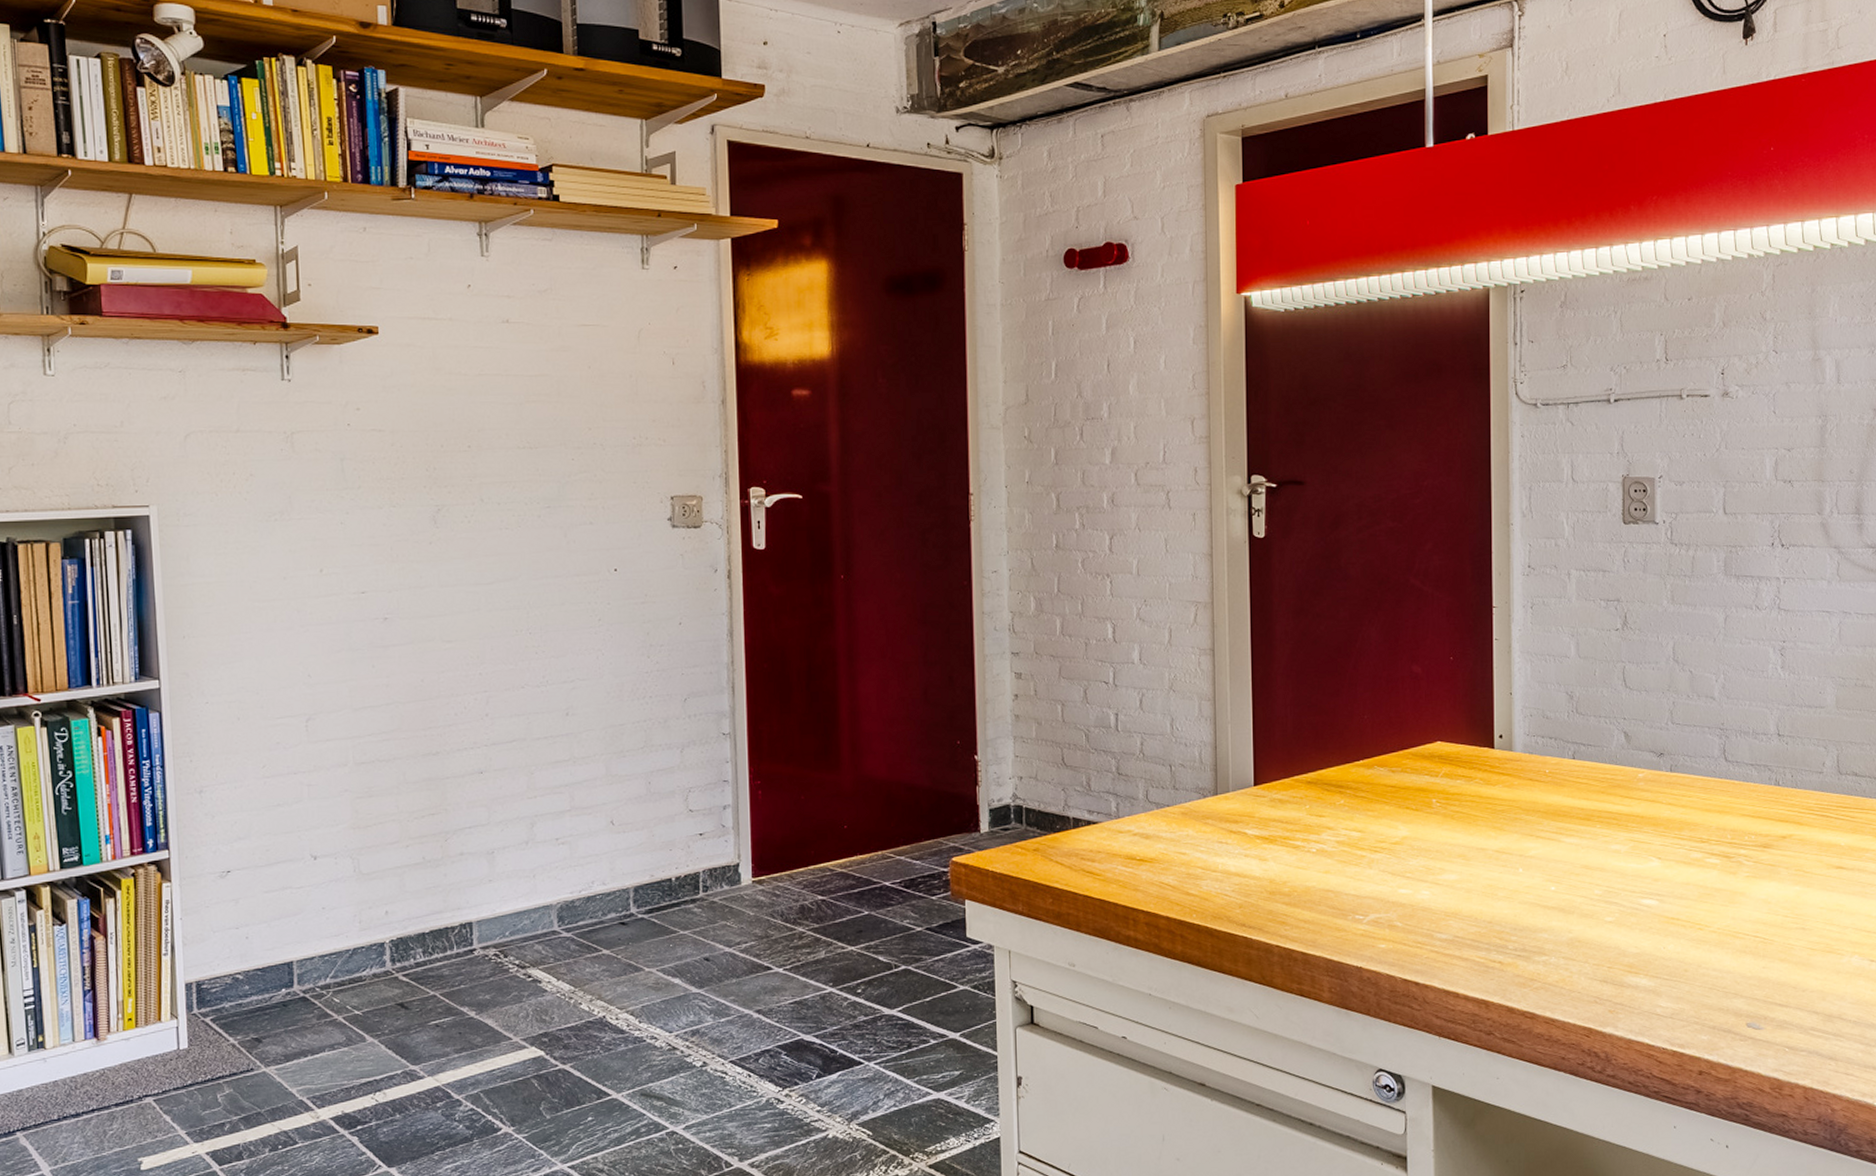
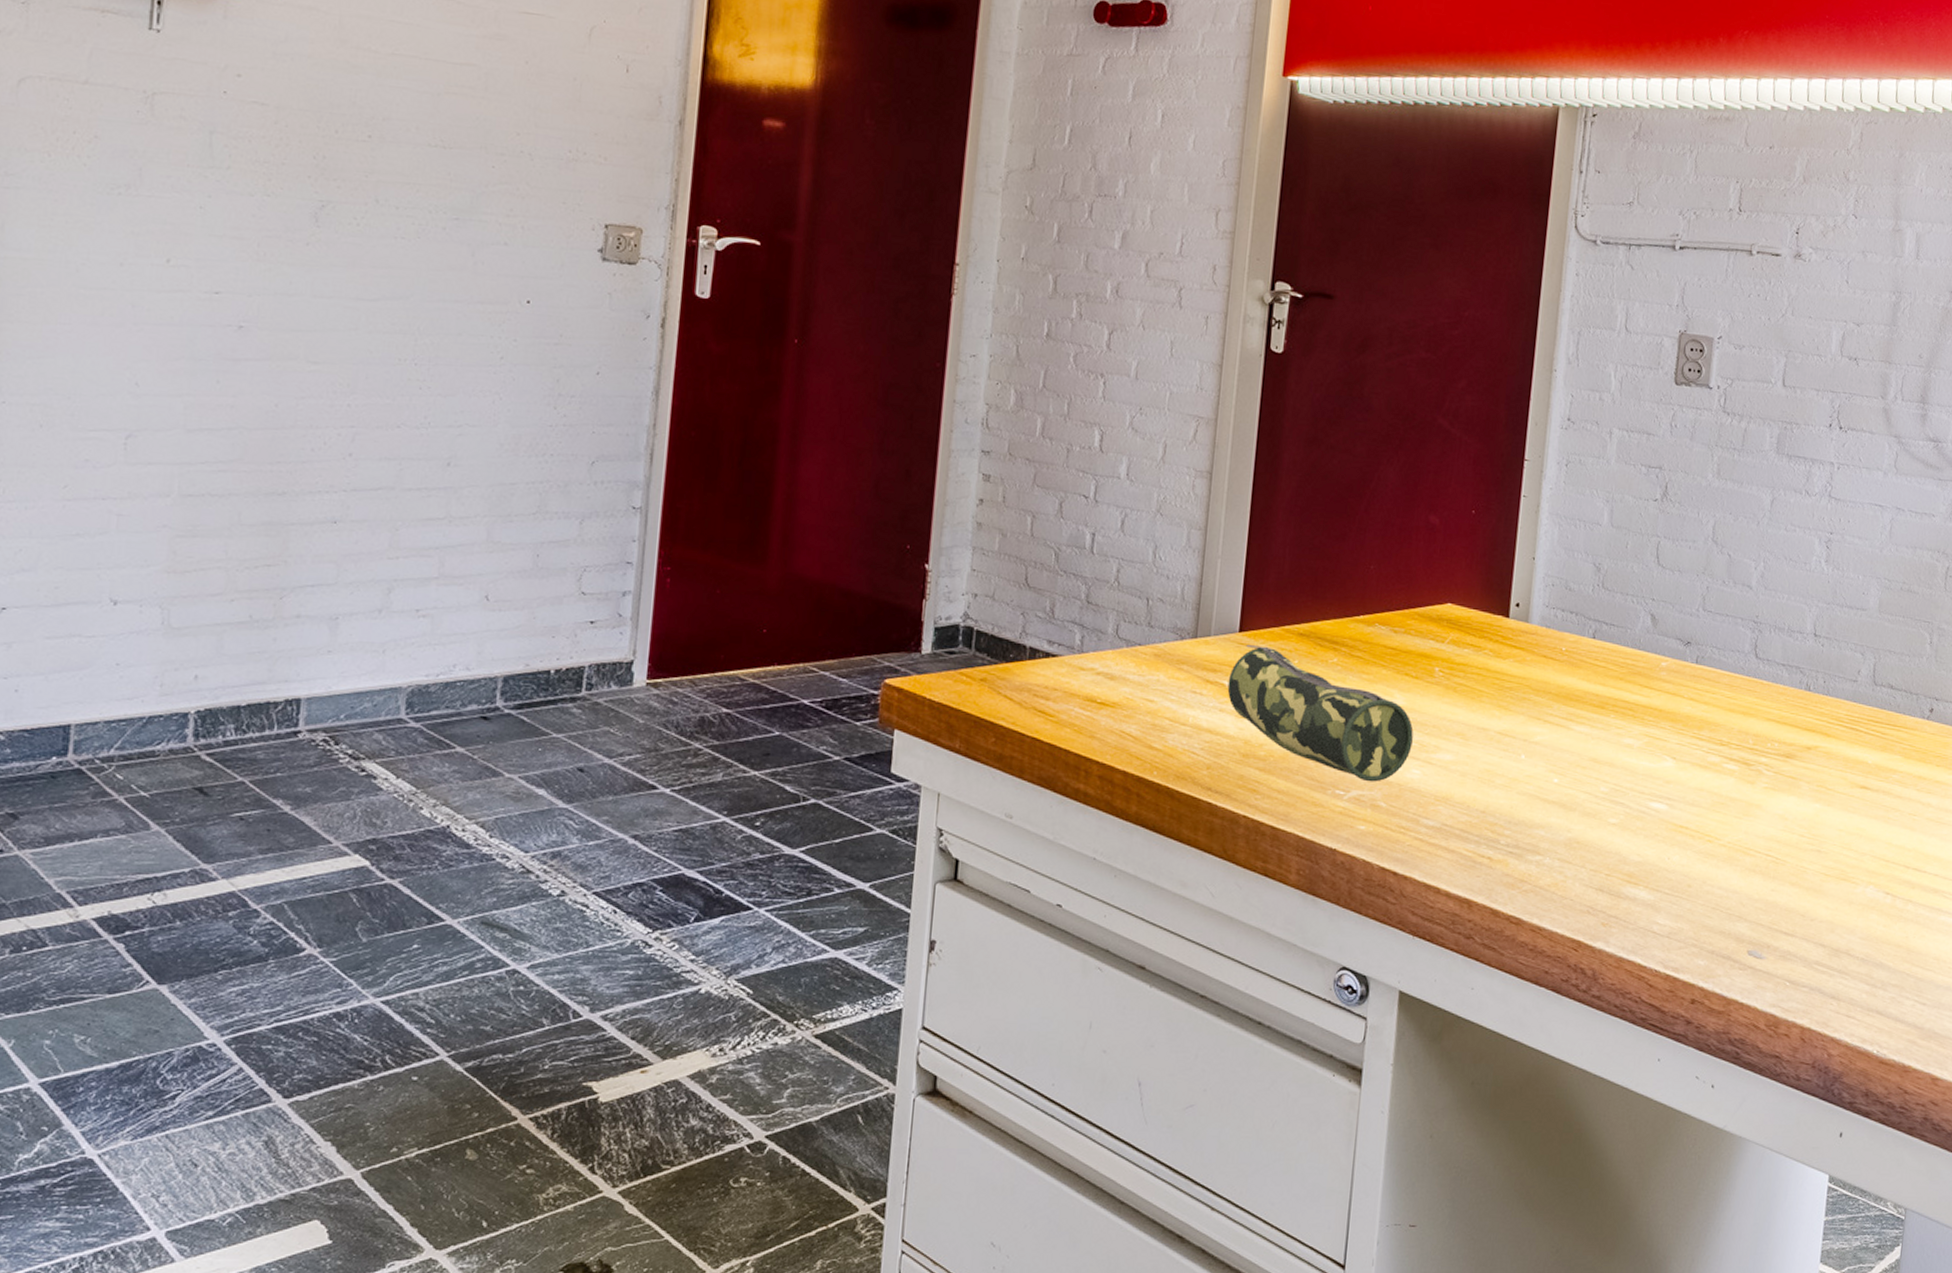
pencil case: none [1249,796,1419,906] -> present [1227,645,1414,782]

